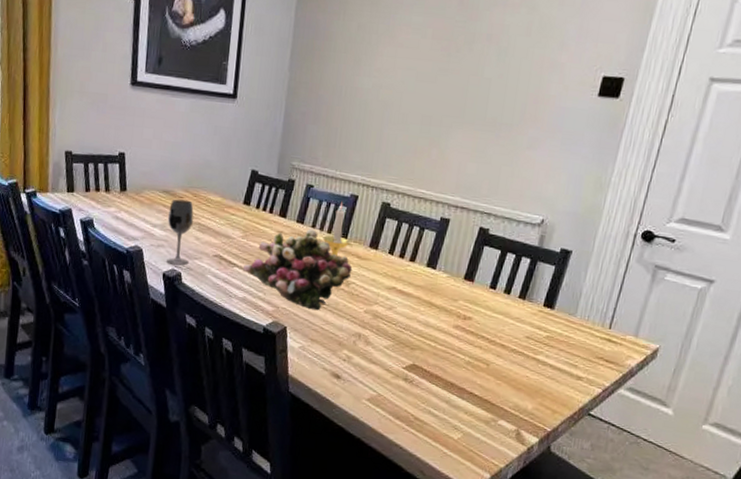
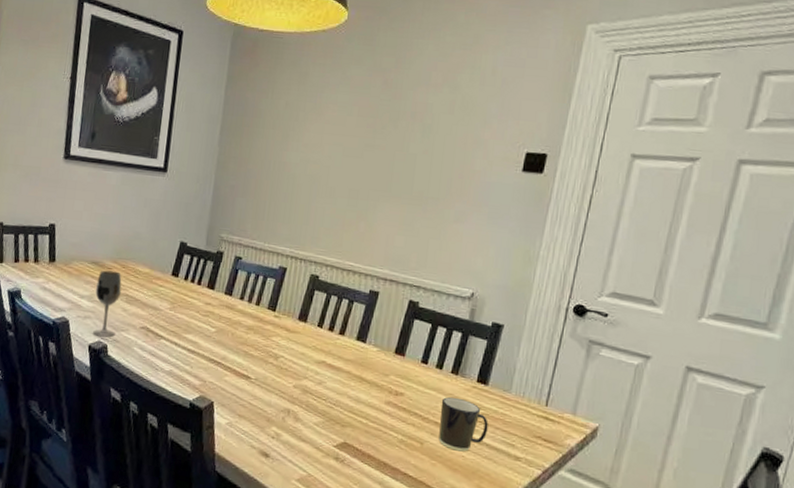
flower arrangement: present [242,228,353,310] -> none [169,300,281,384]
candlestick: present [323,202,351,256] -> none [251,275,279,329]
mug: none [504,320,553,372] -> present [438,397,488,452]

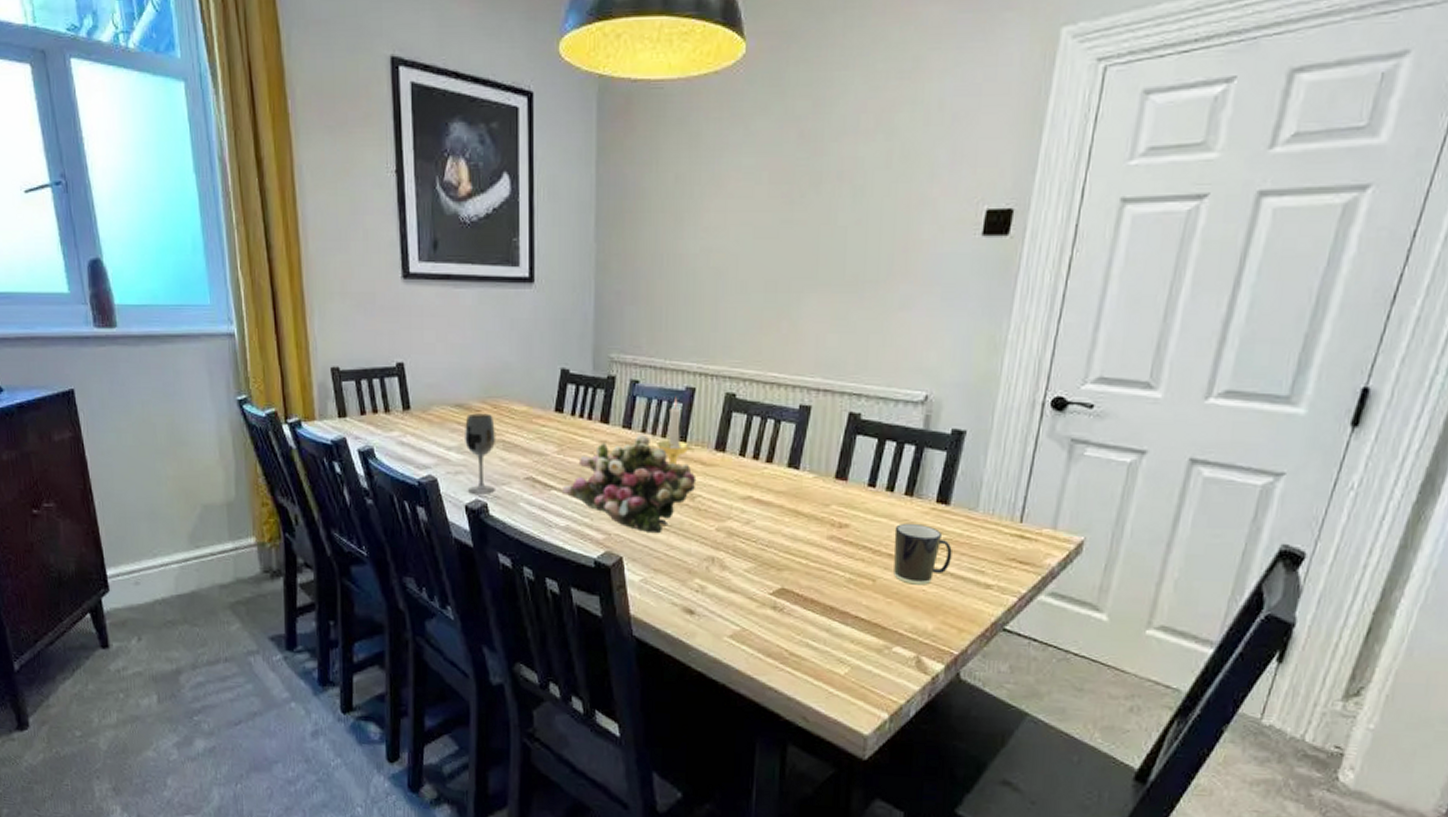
flower arrangement: none [169,300,281,384] -> present [561,434,697,532]
candlestick: none [251,275,279,329] -> present [656,398,691,465]

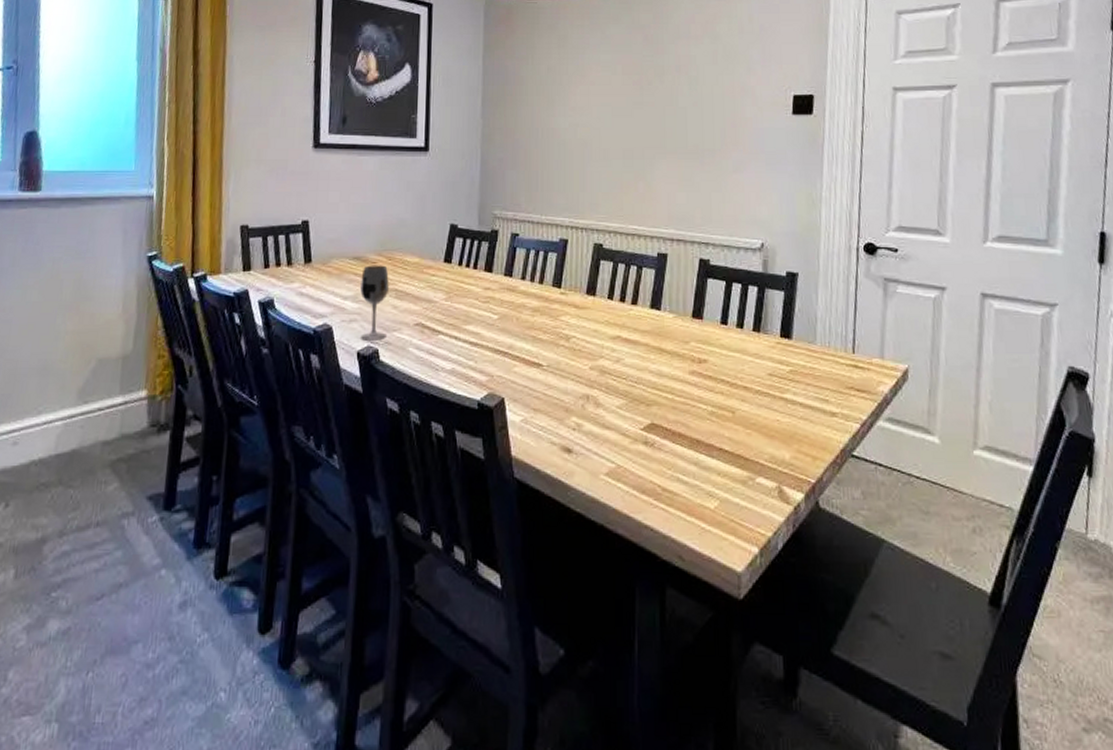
flower arrangement: present [561,434,697,532] -> none [448,281,571,373]
candlestick: present [656,398,691,465] -> none [535,249,565,308]
mug: present [893,523,952,585] -> none [747,357,799,415]

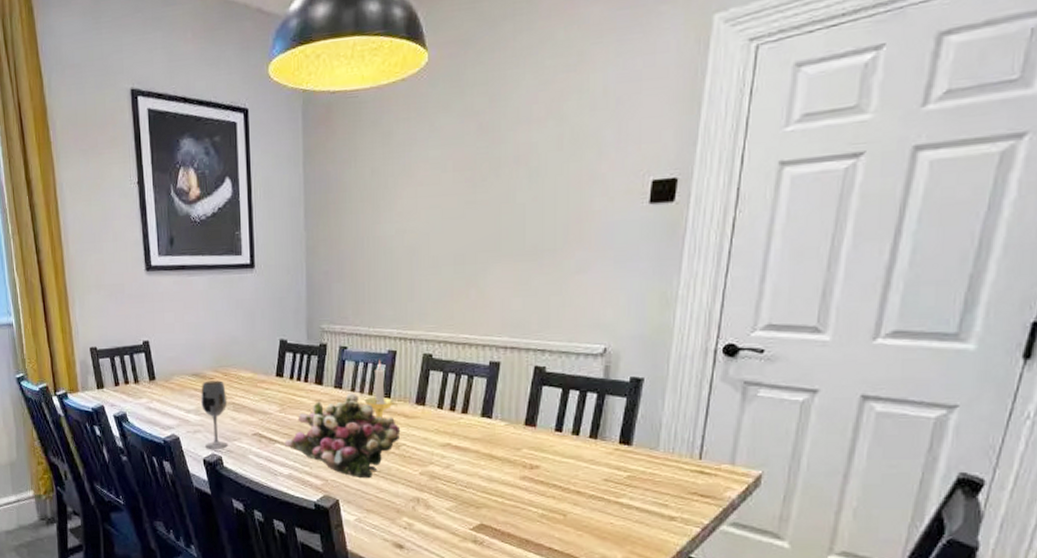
flower arrangement: none [448,281,571,373] -> present [284,393,401,478]
candlestick: none [535,249,565,308] -> present [364,361,395,418]

